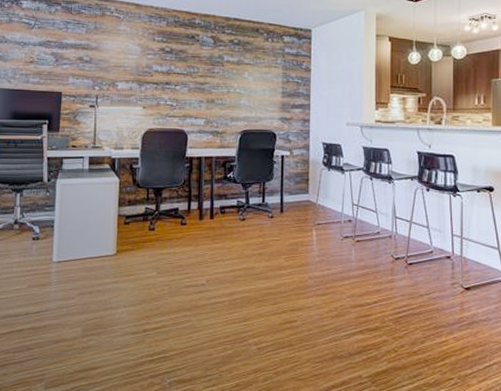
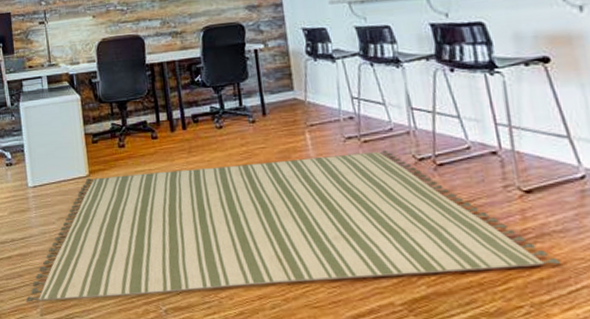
rug: none [31,249,481,376] -> present [25,149,560,302]

